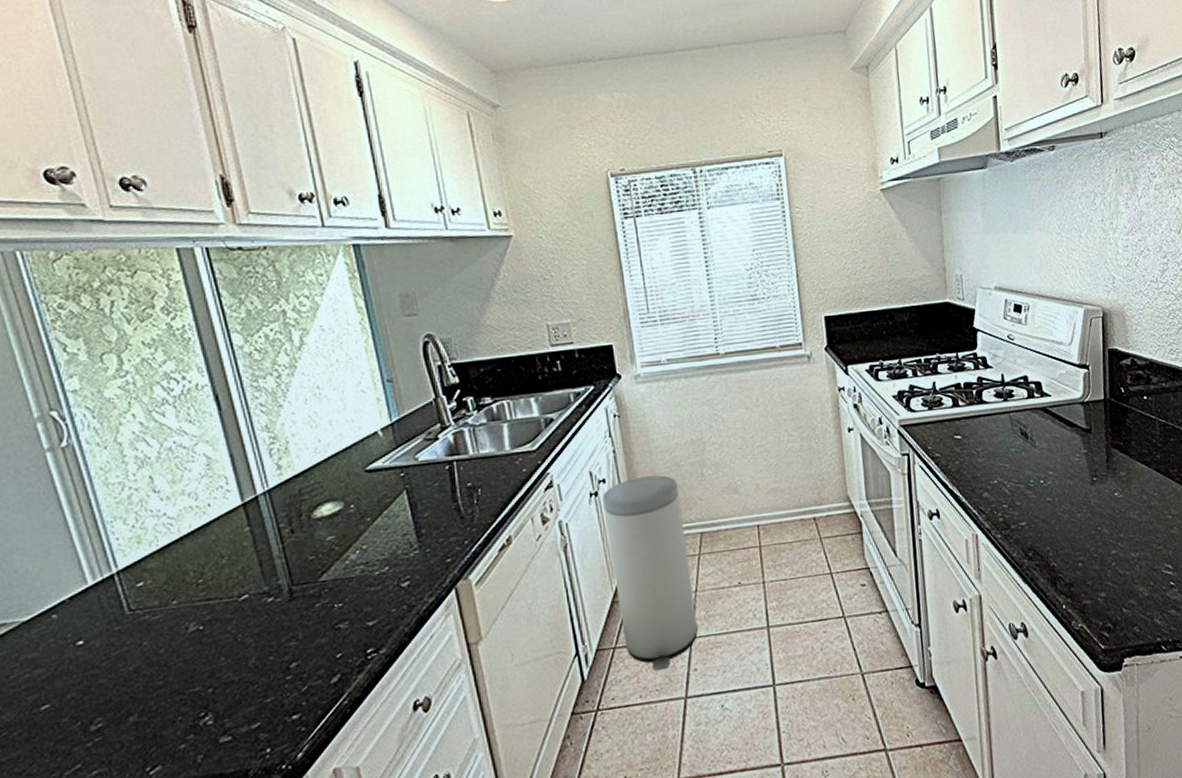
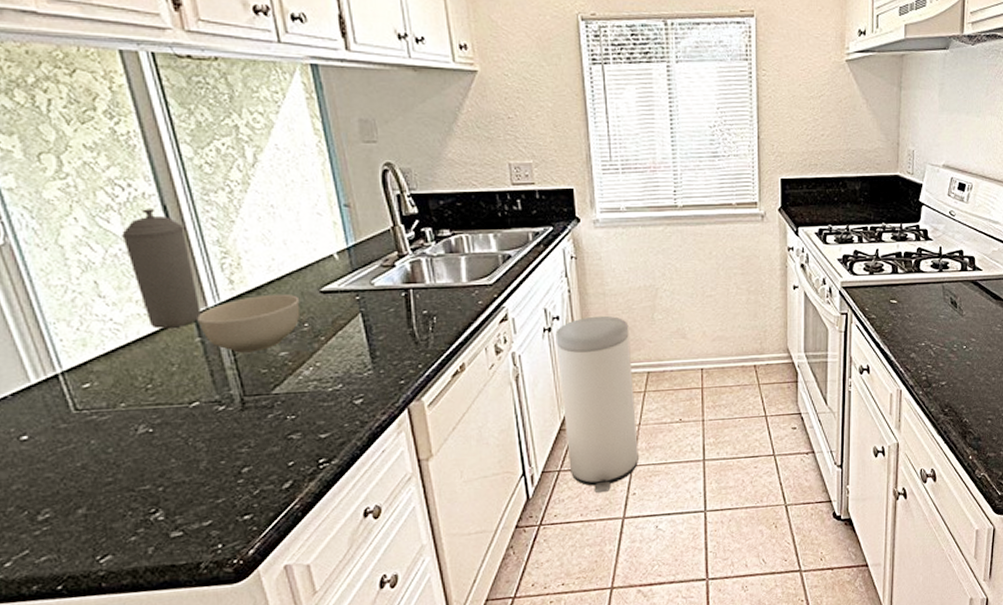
canister: none [176,399,250,521] -> present [121,209,201,329]
bowl: none [247,475,347,541] -> present [197,293,301,353]

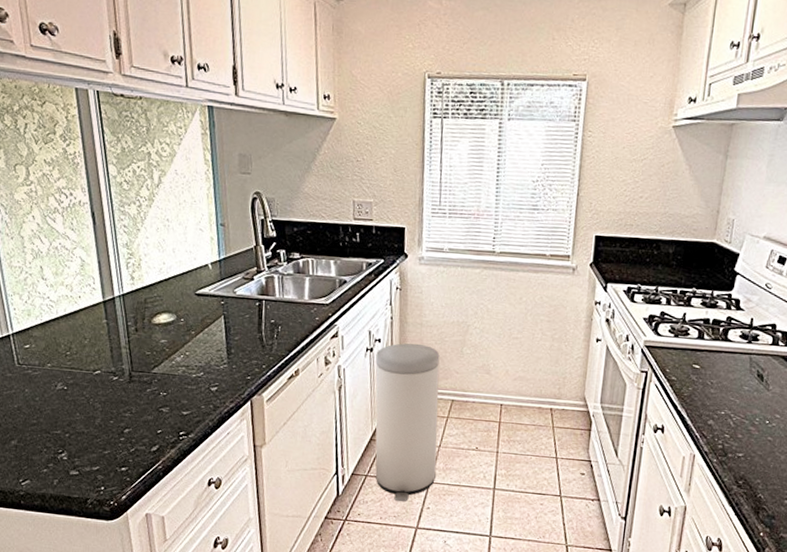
canister: present [121,209,201,329] -> none [62,213,109,310]
bowl: present [197,293,301,353] -> none [106,291,180,337]

